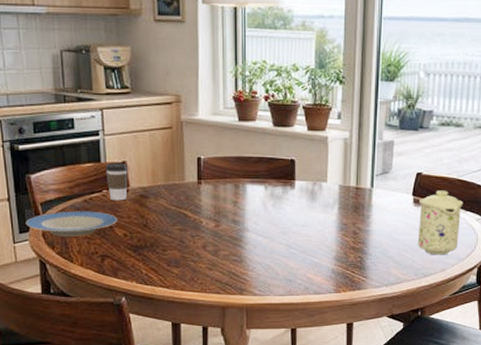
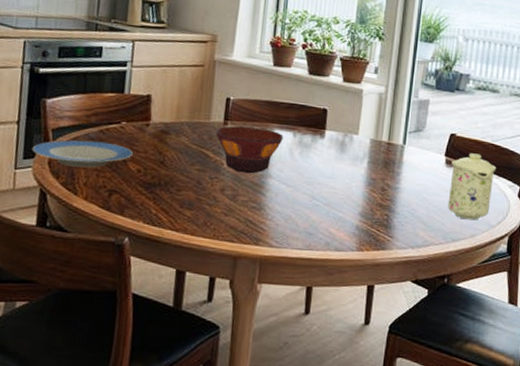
coffee cup: present [105,163,128,201] -> none [127,95,152,135]
bowl: none [191,183,256,229] -> present [216,126,284,174]

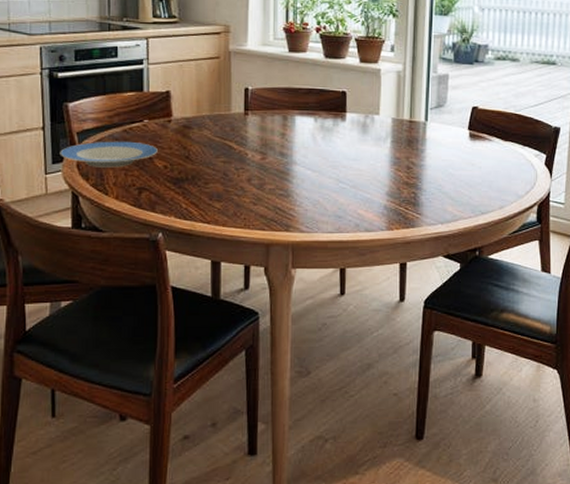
bowl: present [216,126,284,174] -> none [237,115,305,162]
mug: present [447,153,497,220] -> none [474,125,521,192]

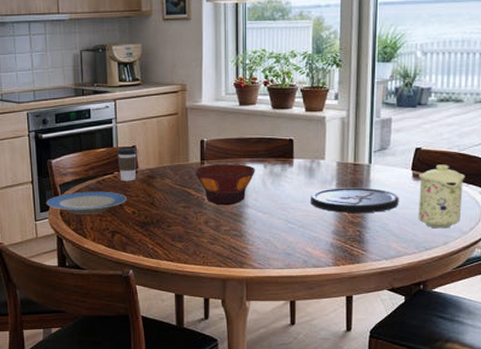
coffee cup: none [148,92,171,131] -> present [117,147,137,181]
bowl: none [237,115,305,162] -> present [195,163,255,206]
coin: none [364,146,455,173] -> present [311,187,399,213]
mug: none [474,125,521,192] -> present [418,164,465,229]

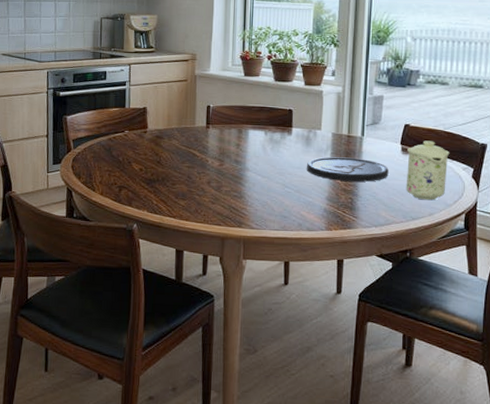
plate: present [46,191,127,214] -> none [59,147,135,169]
coffee cup: present [117,147,137,181] -> none [128,108,147,140]
bowl: present [195,163,255,206] -> none [200,128,257,168]

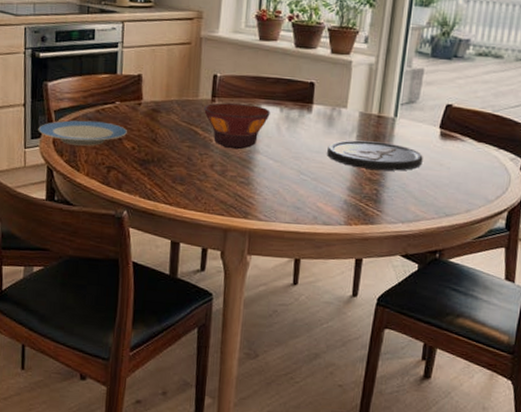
plate: none [59,147,135,169] -> present [38,120,127,146]
bowl: none [200,128,257,168] -> present [204,102,270,150]
mug: present [406,140,450,201] -> none [441,124,497,195]

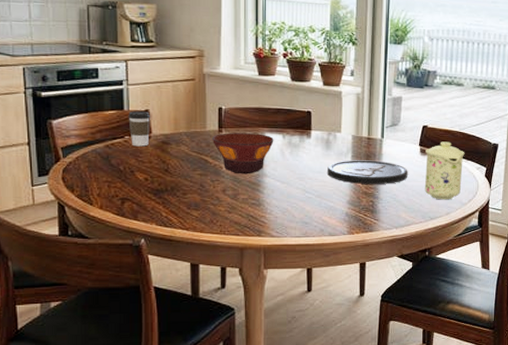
plate: present [38,120,127,146] -> none [45,155,138,180]
coffee cup: none [120,75,142,114] -> present [128,111,150,147]
mug: none [441,124,497,195] -> present [424,141,465,200]

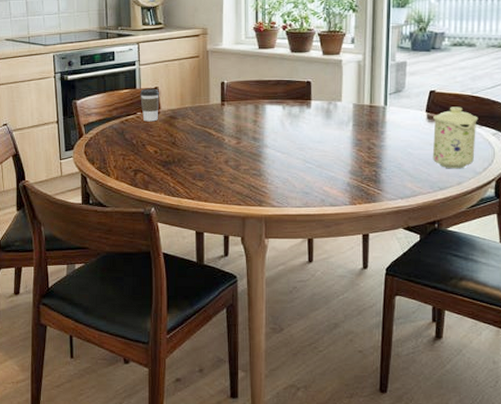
bowl: present [212,132,274,175] -> none [215,105,274,146]
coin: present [327,160,408,184] -> none [328,128,414,153]

